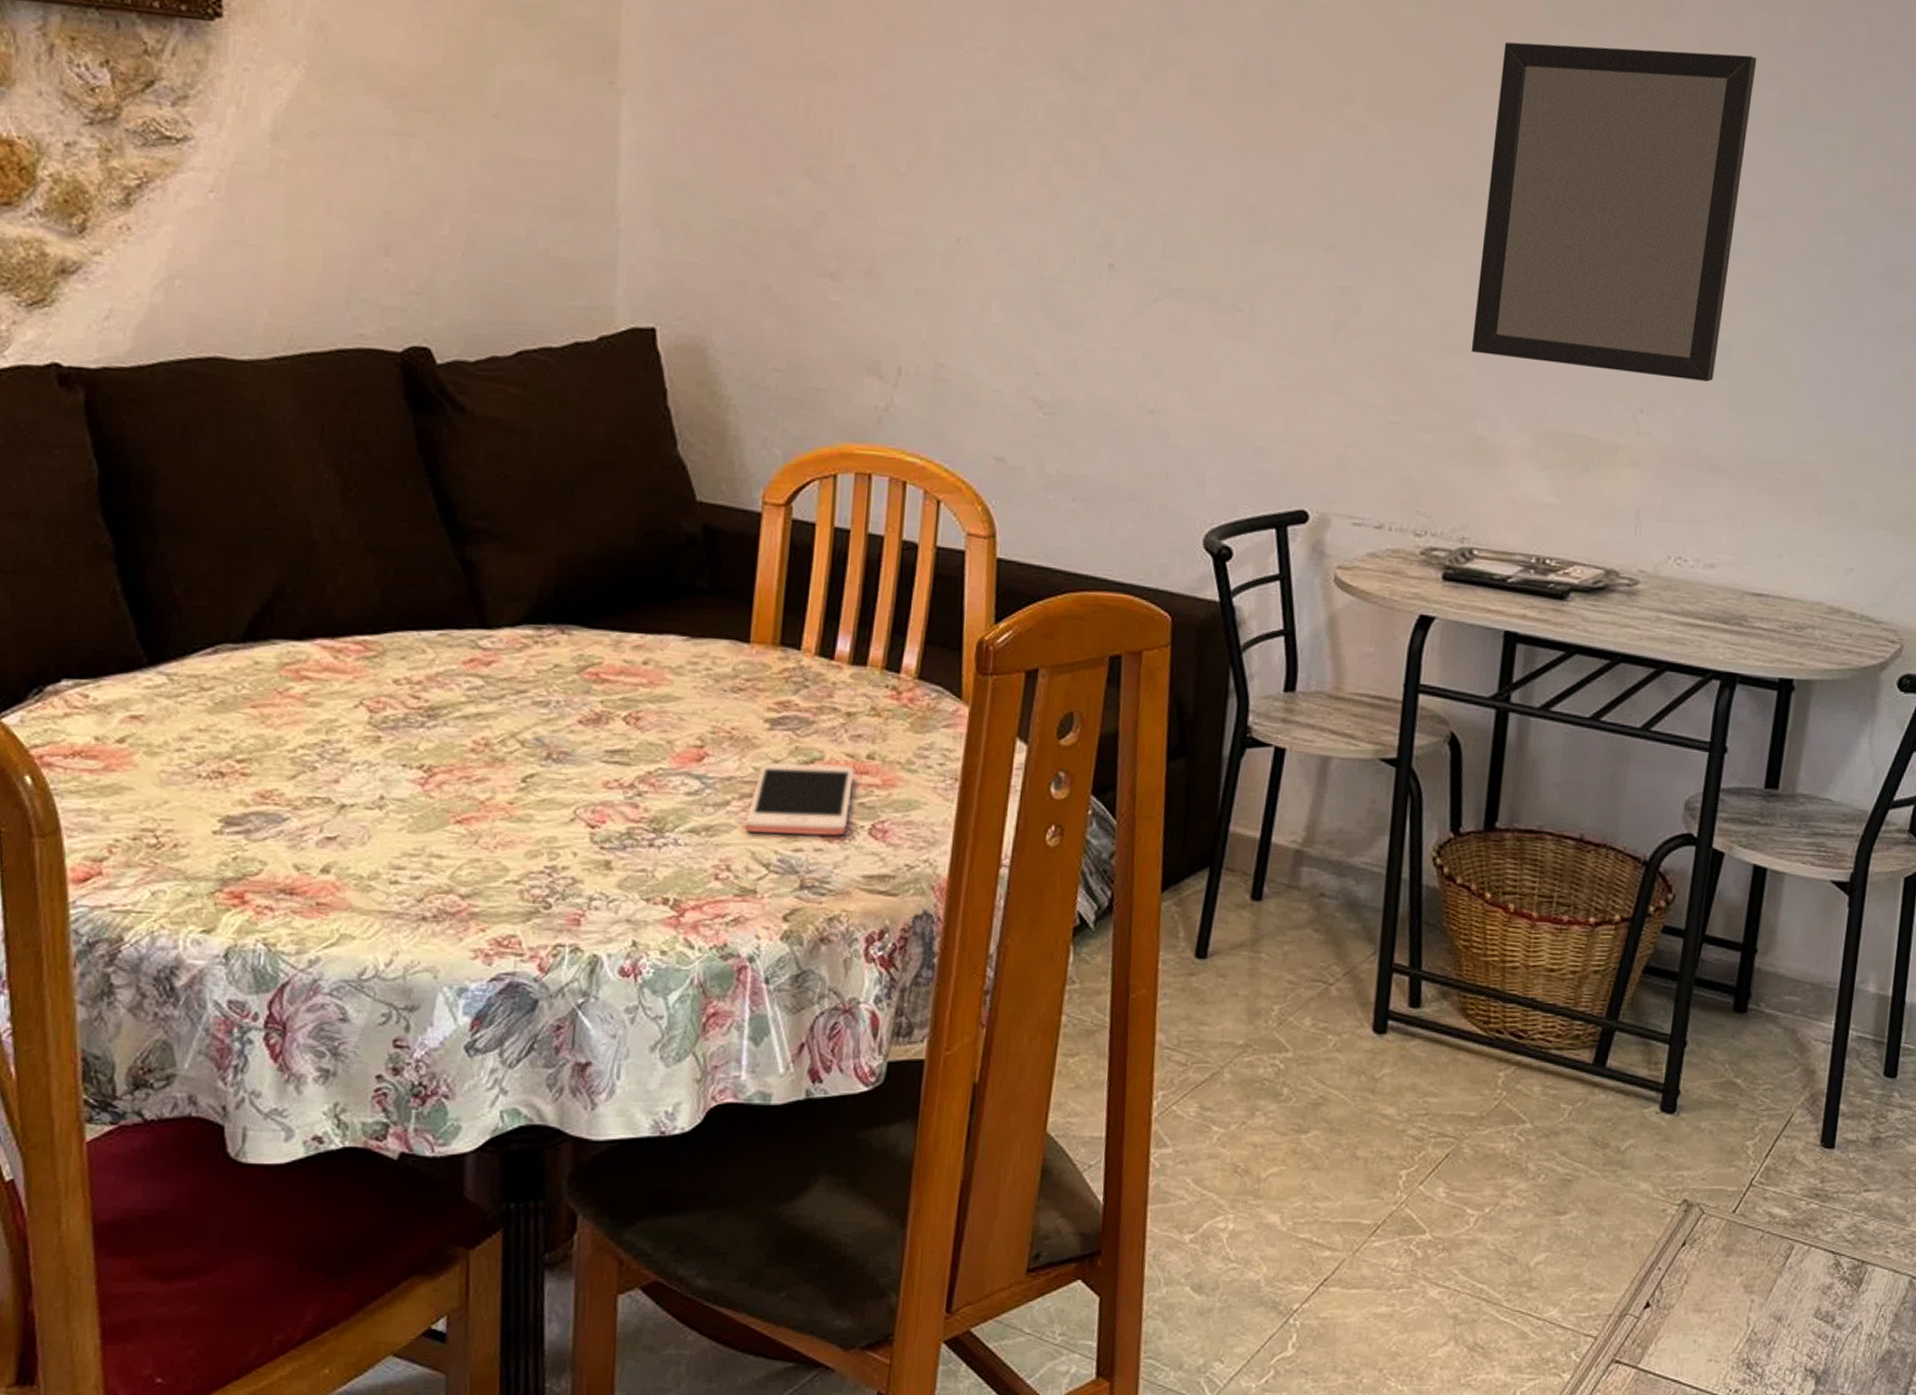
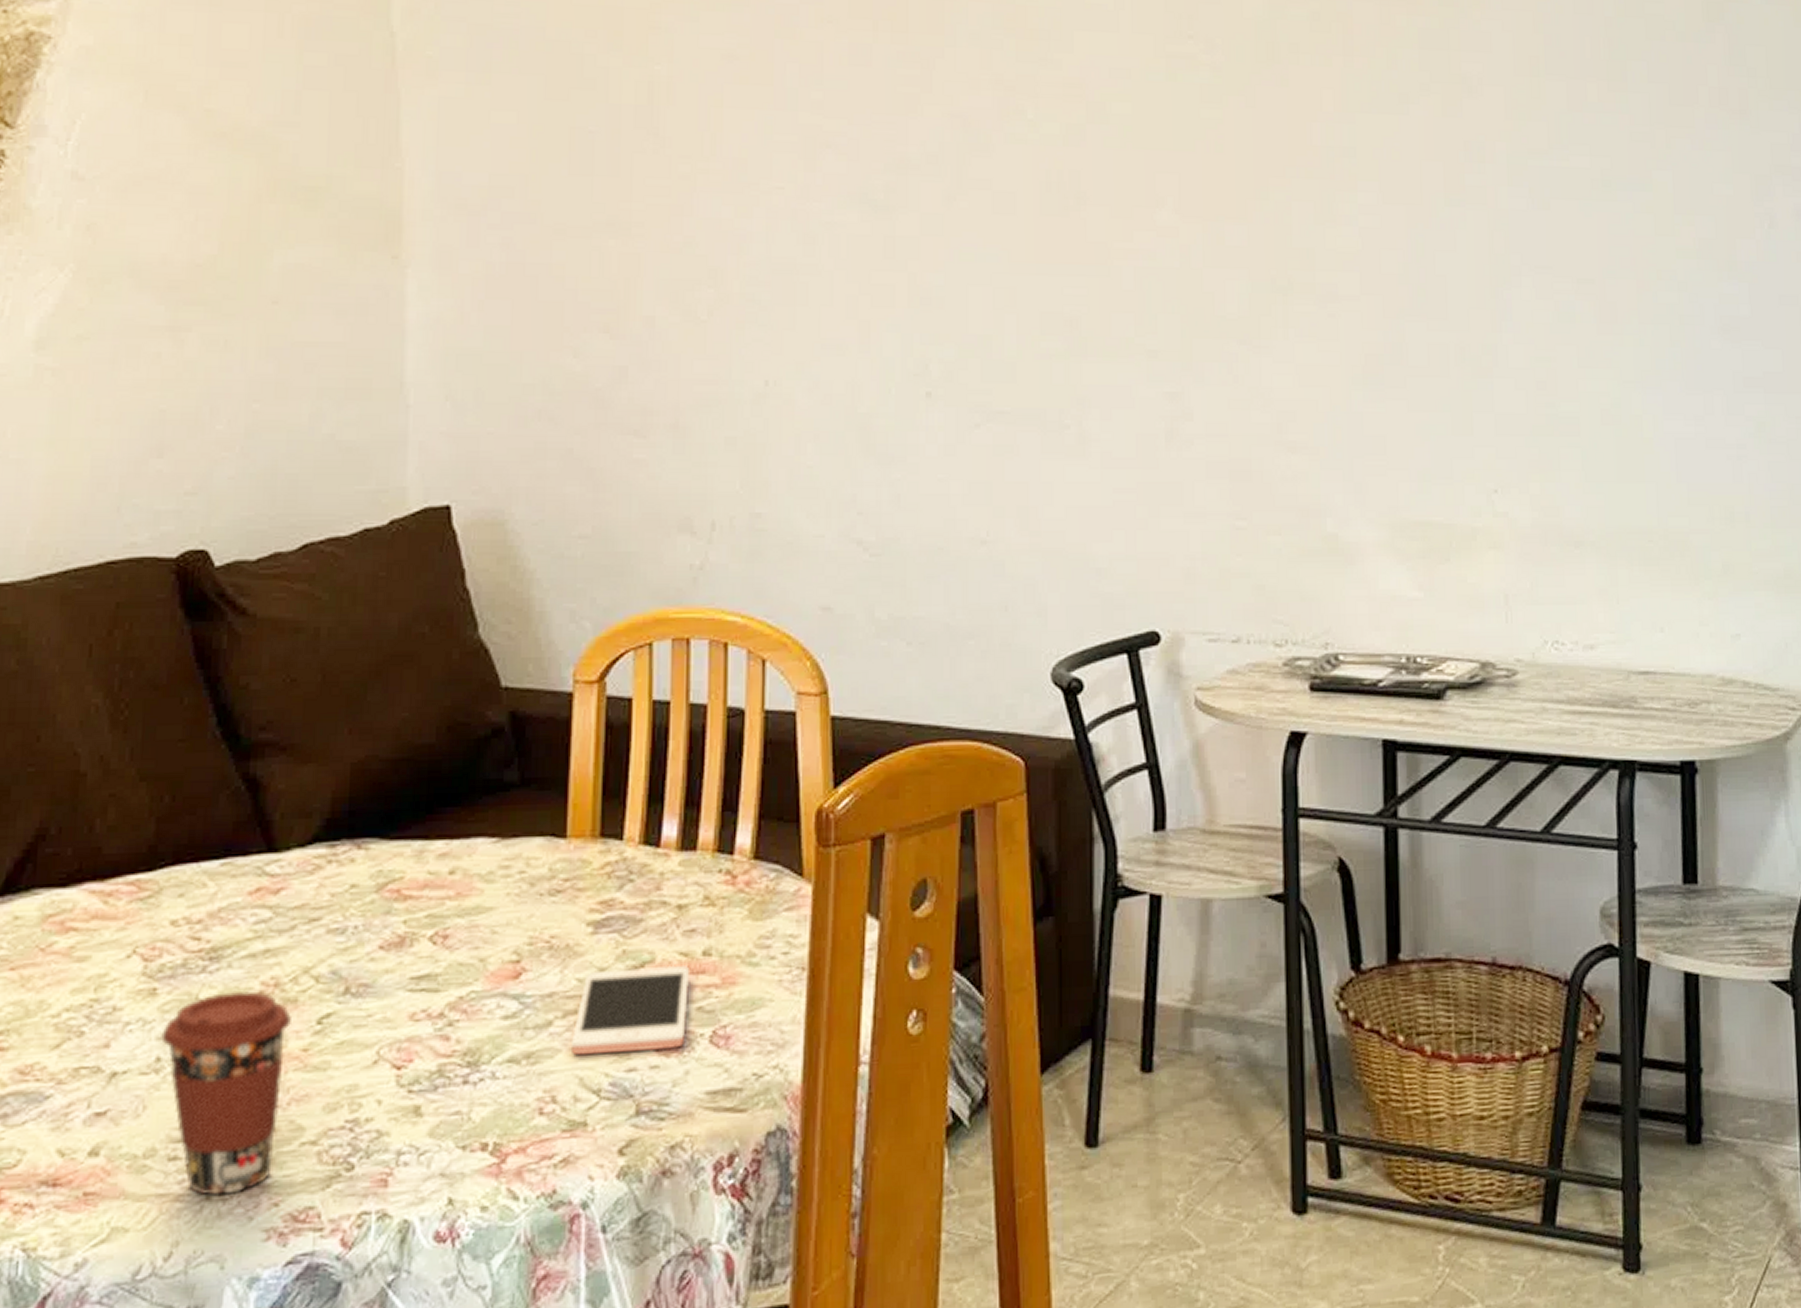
coffee cup: none [383,745,499,917] -> present [159,990,291,1196]
home mirror: present [1471,42,1757,382] -> none [1308,124,1565,454]

